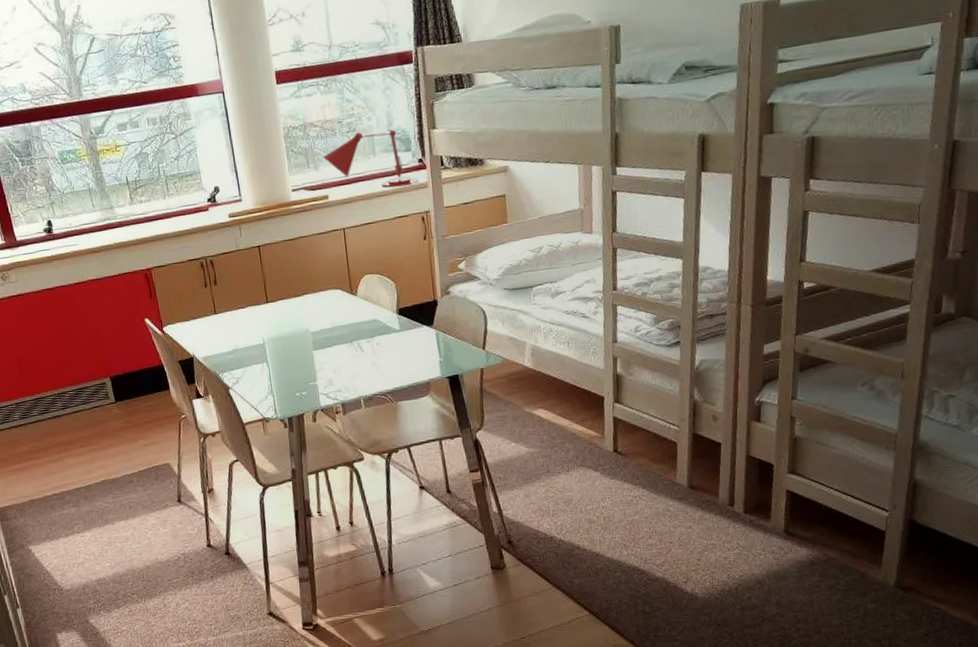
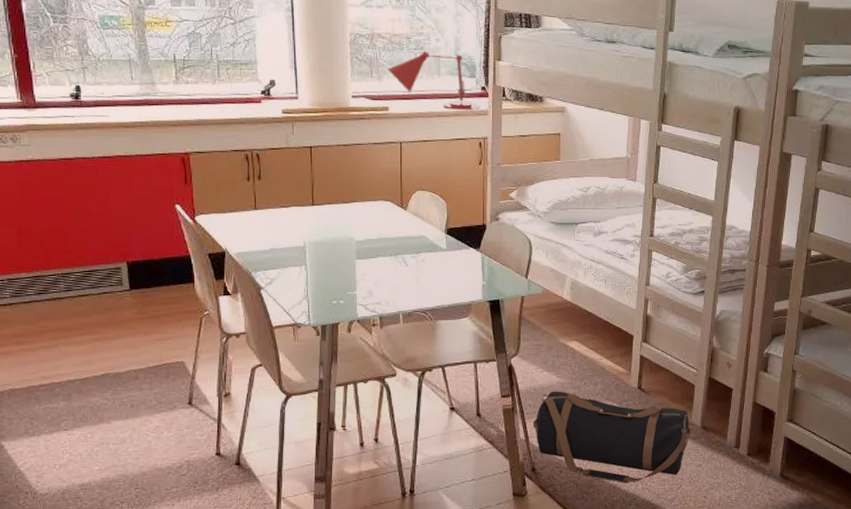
duffel bag: none [504,461,677,551] -> present [532,391,691,483]

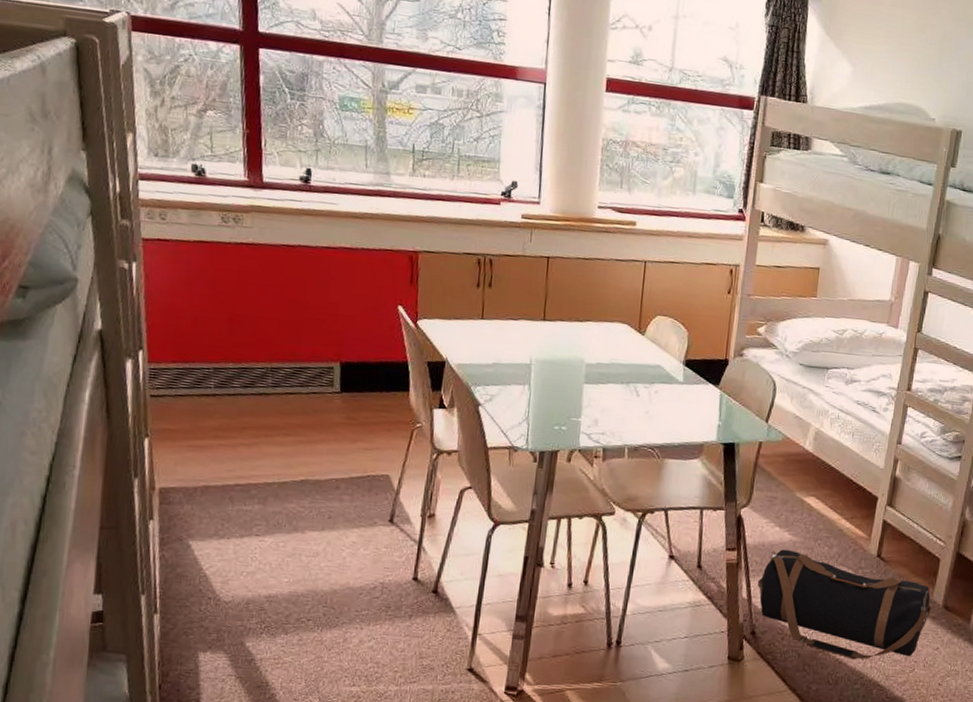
desk lamp: present [387,50,480,110] -> none [639,164,735,234]

